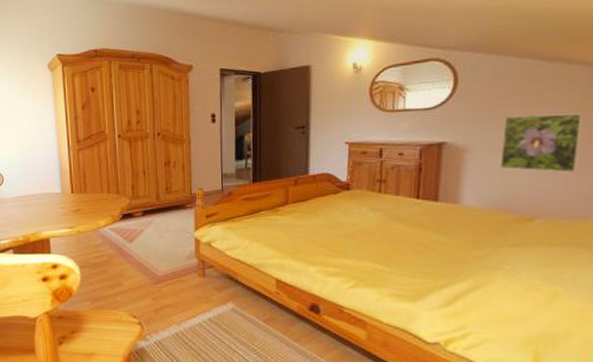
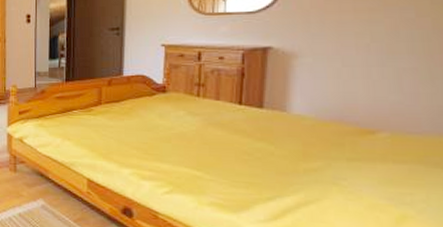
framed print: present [500,113,583,173] -> none [334,19,434,83]

